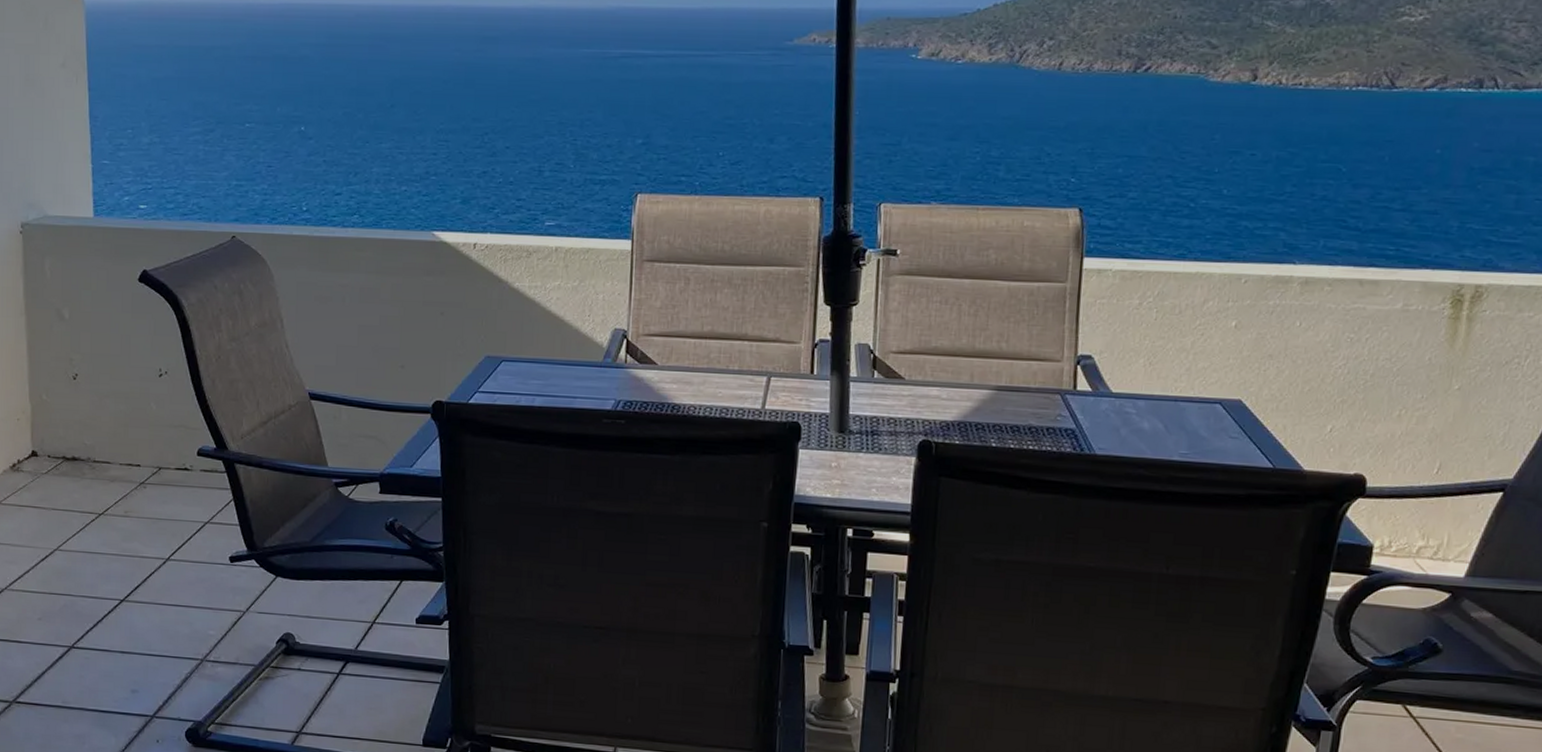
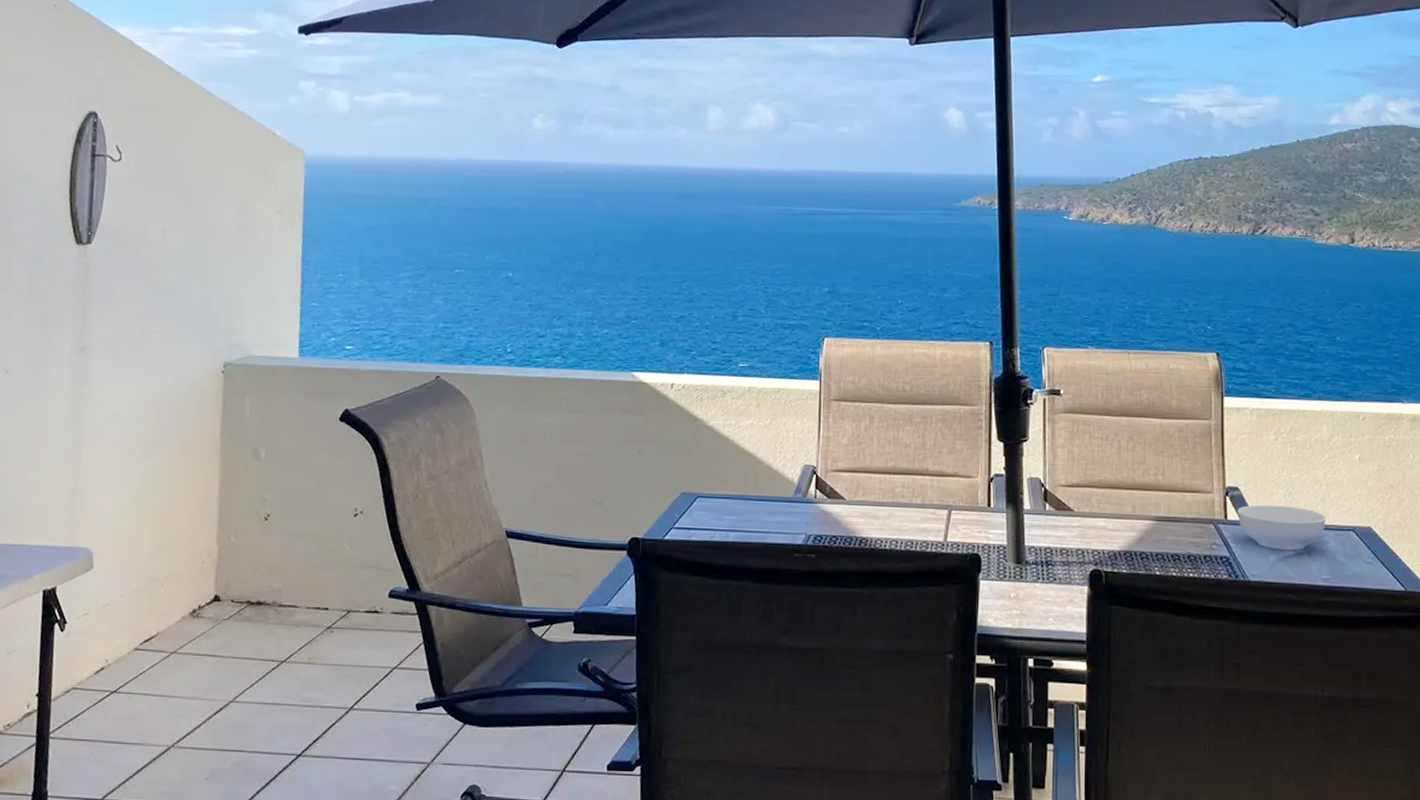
bowl: none [1088,374,1191,424] -> present [1237,504,1327,551]

